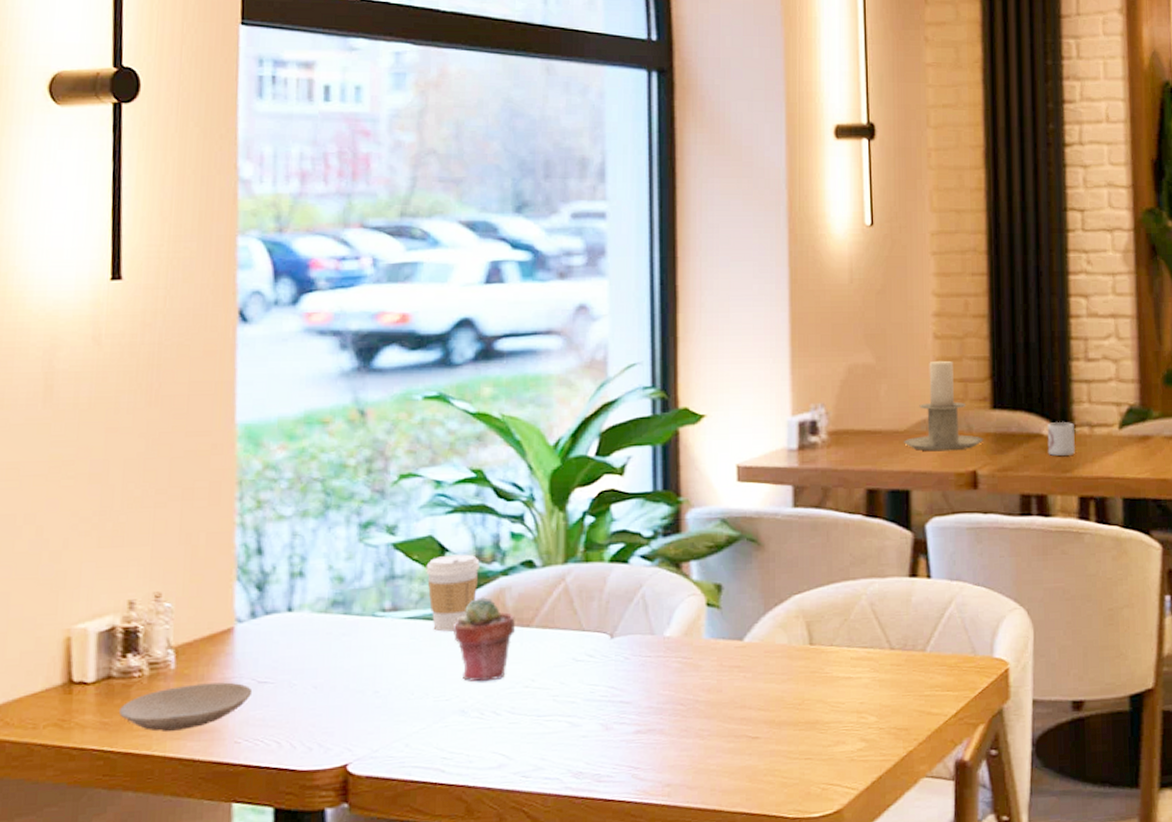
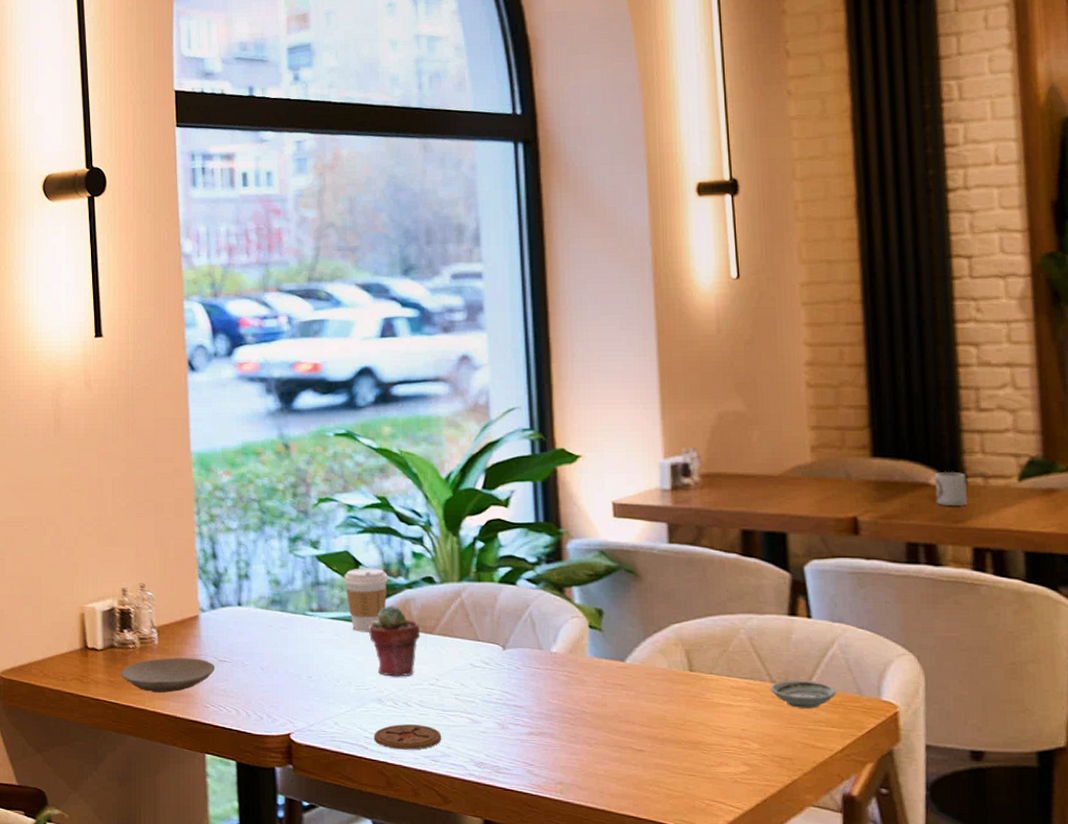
coaster: none [453,736,535,769] -> present [373,724,442,750]
saucer: none [889,644,952,674] -> present [770,680,836,709]
candle holder: present [903,360,984,452] -> none [777,408,864,497]

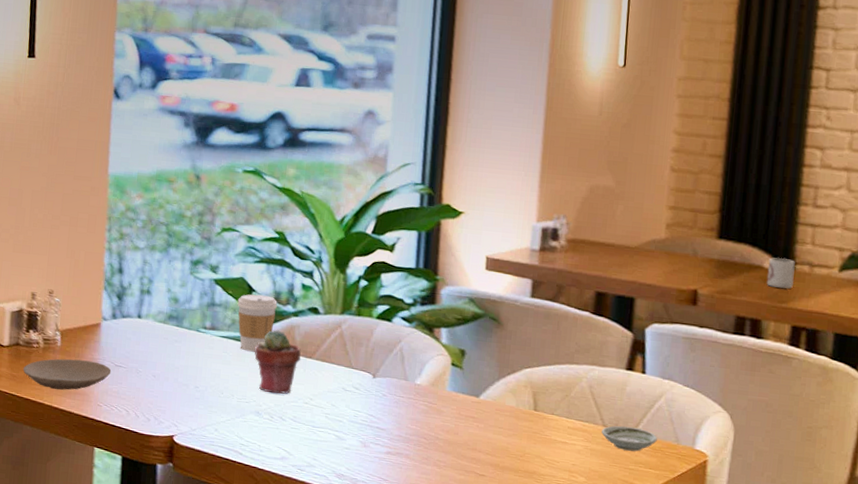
coaster: present [373,724,442,750] -> none [248,435,310,459]

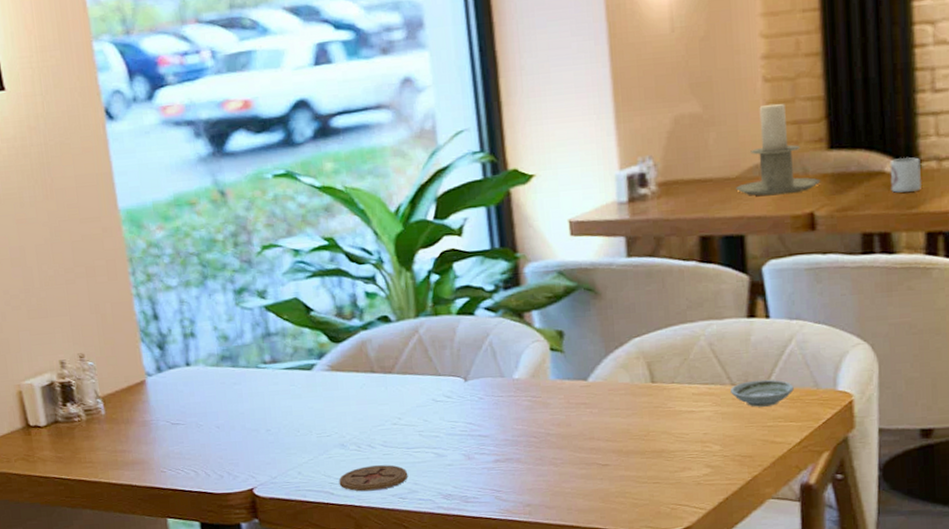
plate: present [23,358,112,390] -> none [69,424,169,464]
coffee cup: present [237,294,277,352] -> none [295,312,343,380]
coaster: none [248,435,310,459] -> present [339,465,408,492]
potted succulent: present [254,330,302,394] -> none [325,349,380,421]
candle holder: none [632,190,707,271] -> present [735,103,821,196]

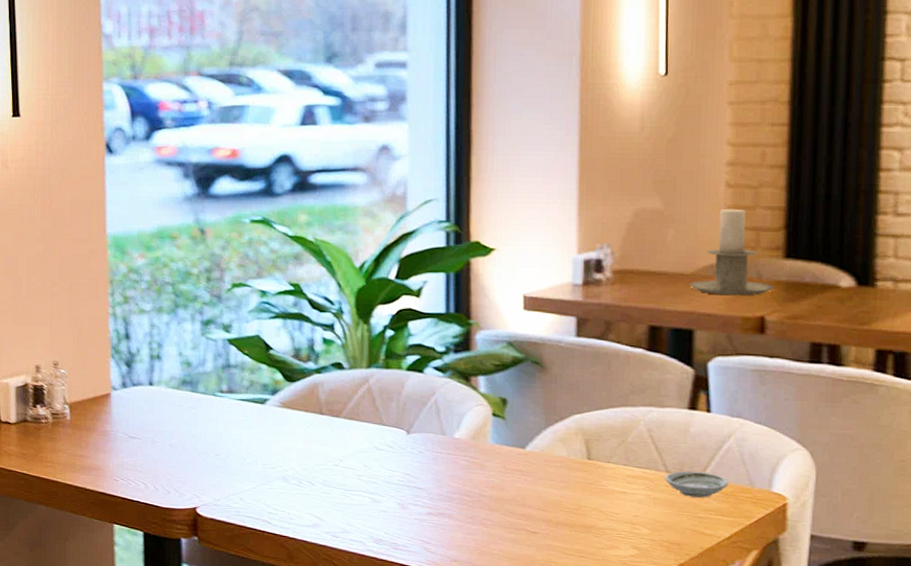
coaster: present [339,465,408,492] -> none [277,501,343,526]
cup: present [889,157,921,193] -> none [844,275,876,308]

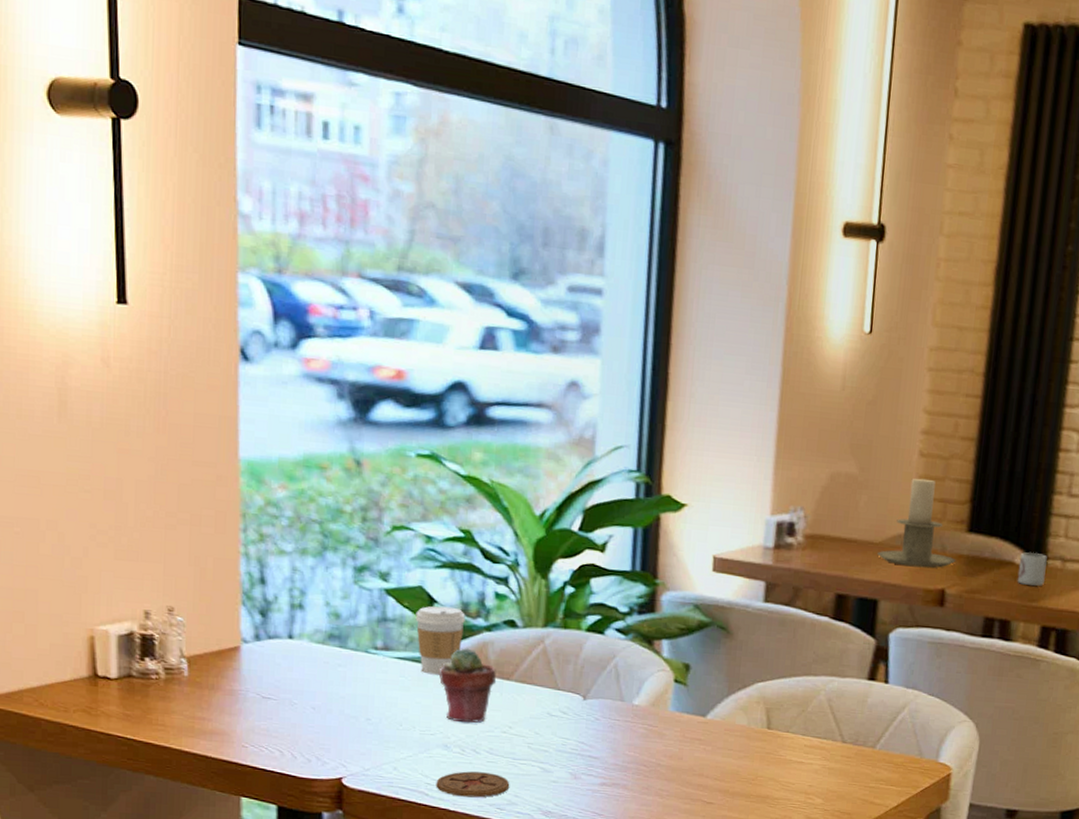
coffee cup: none [254,352,298,414] -> present [415,606,465,675]
potted succulent: none [276,389,328,457] -> present [439,648,497,723]
coaster: none [277,501,343,526] -> present [436,771,510,798]
saucer: present [665,470,728,498] -> none [840,741,900,768]
cup: none [844,275,876,308] -> present [1017,552,1047,586]

